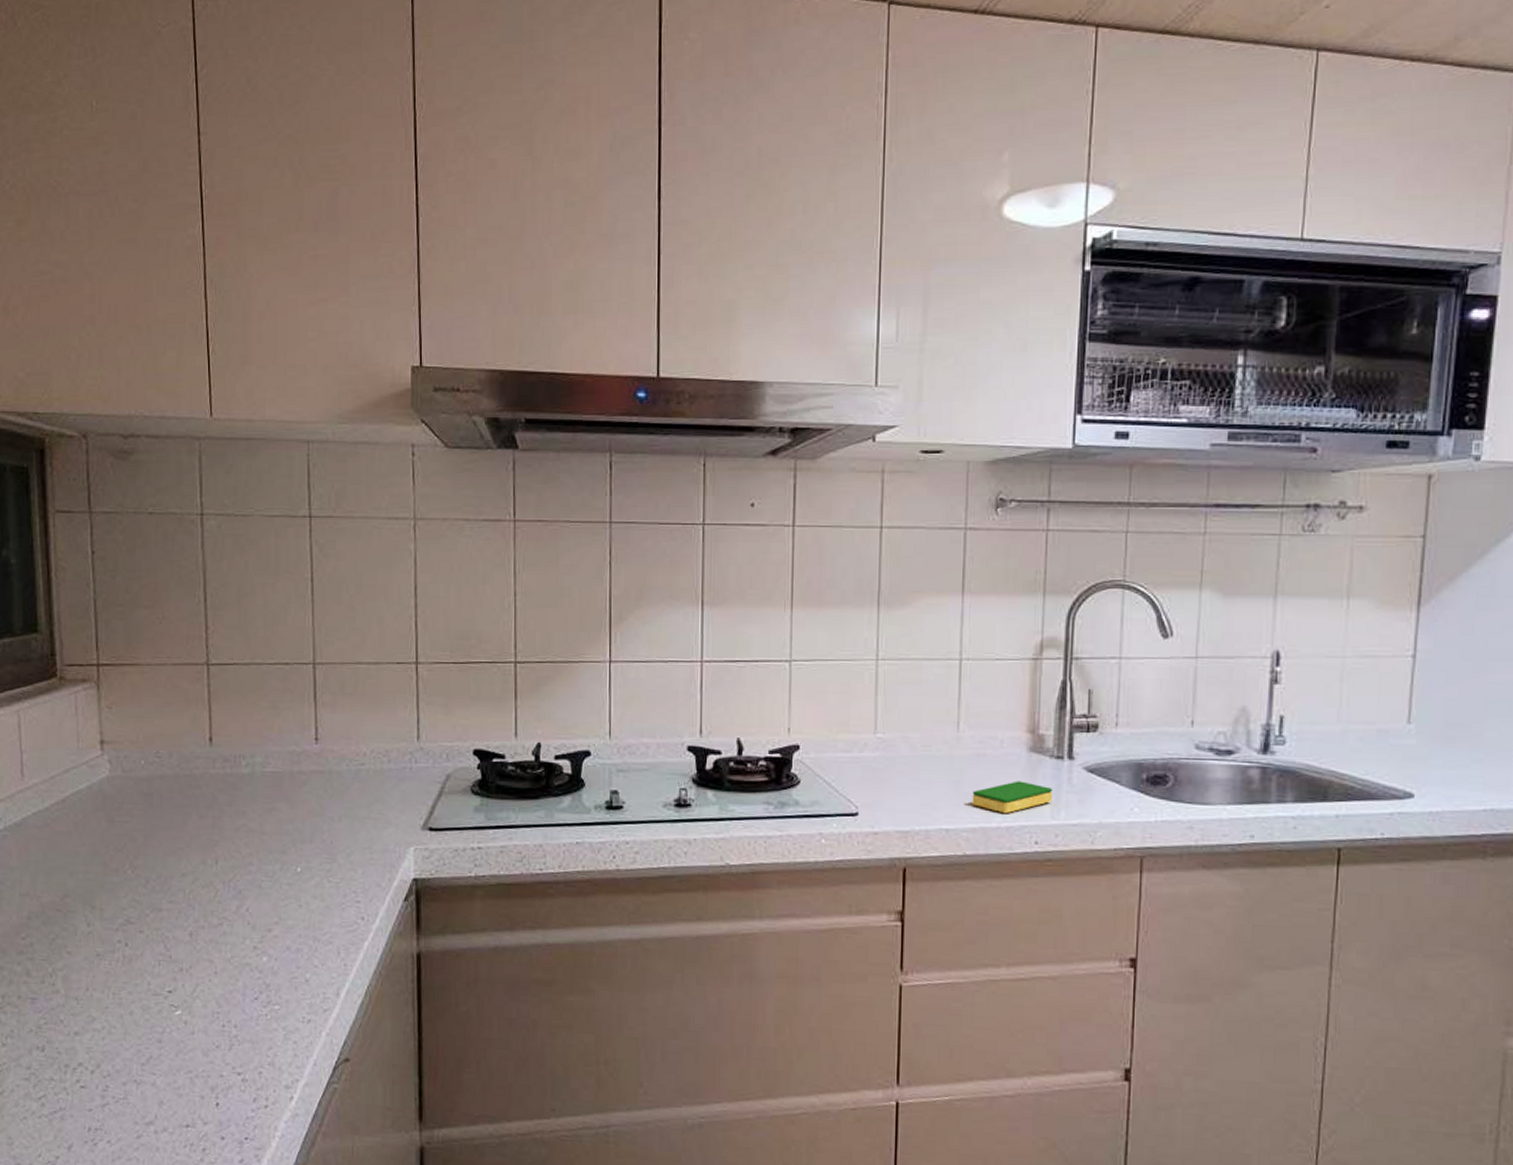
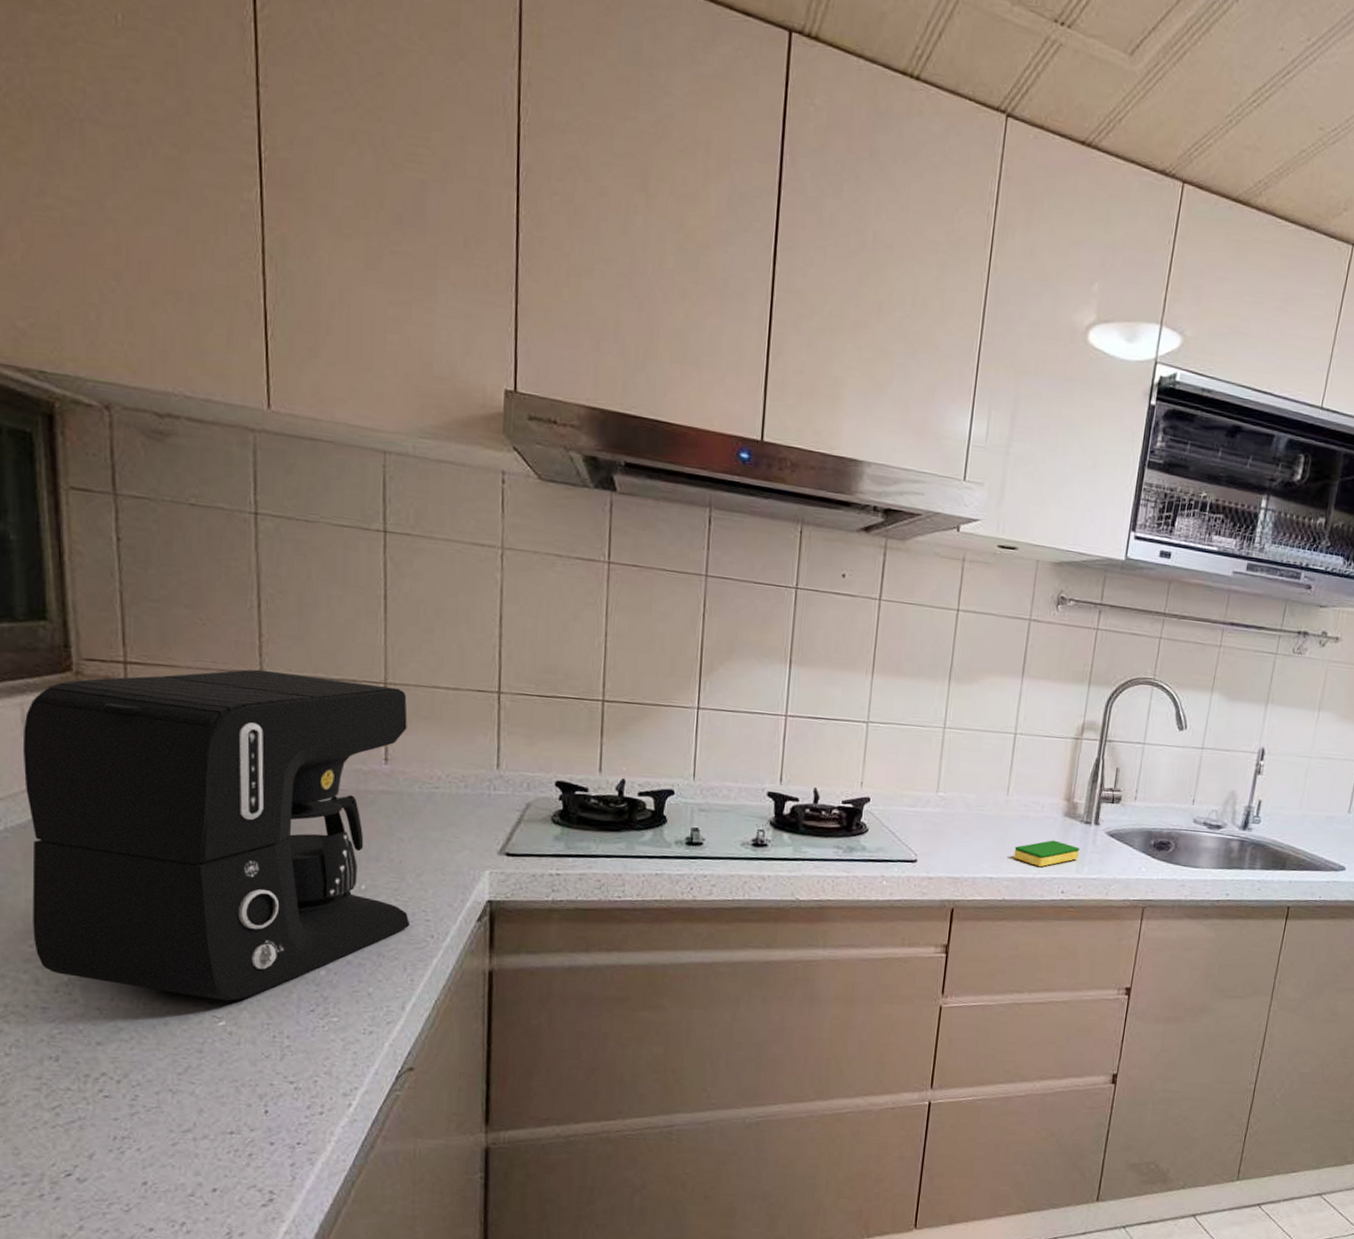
coffee maker: none [18,660,342,990] -> present [22,669,410,1001]

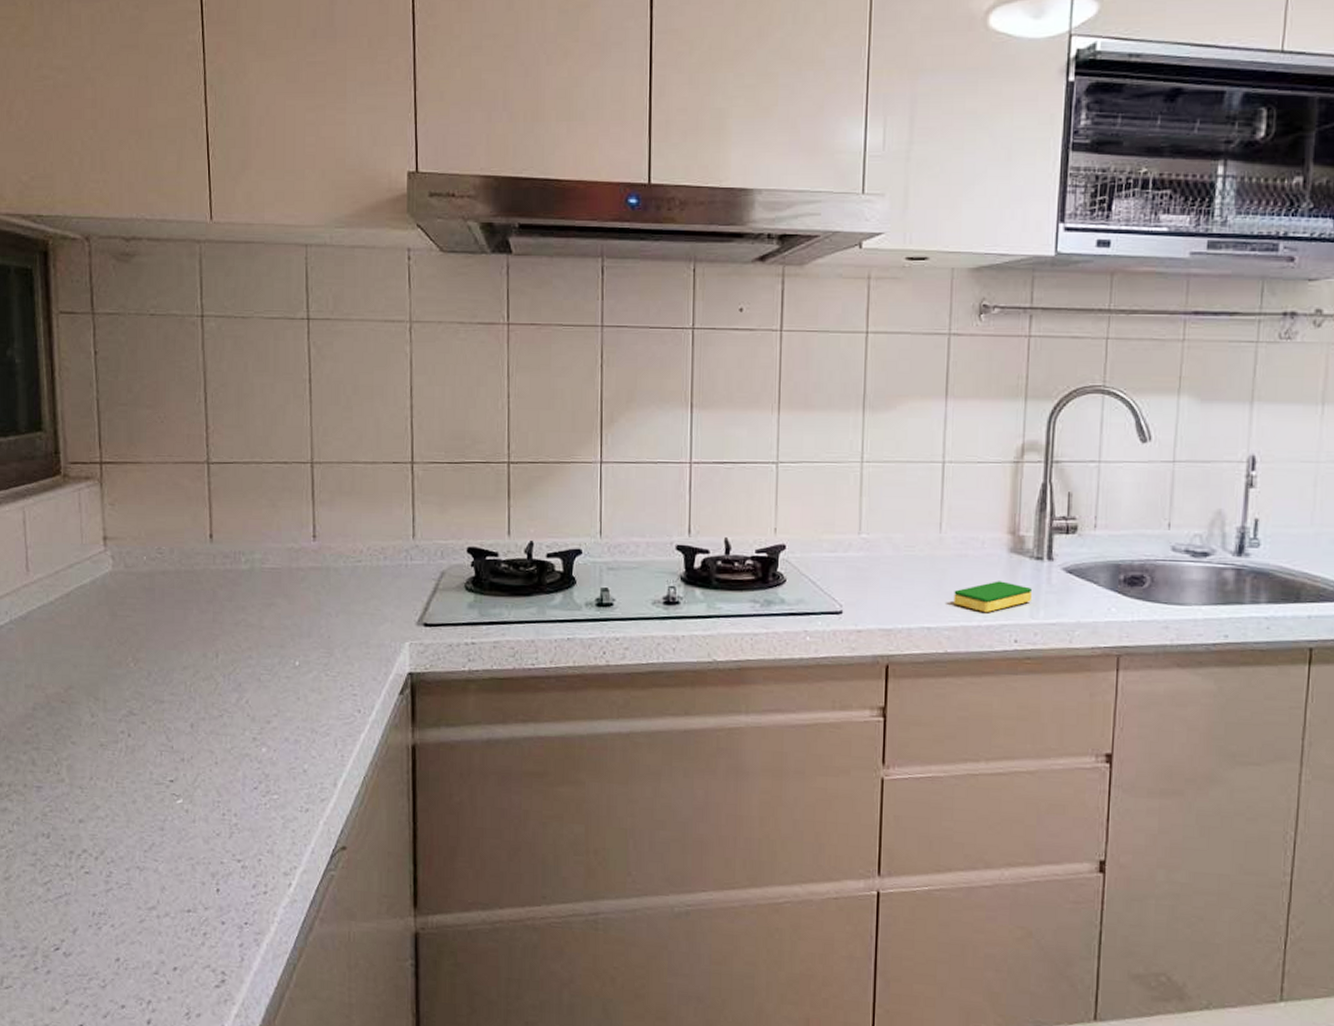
coffee maker: present [22,669,410,1001] -> none [23,459,339,779]

